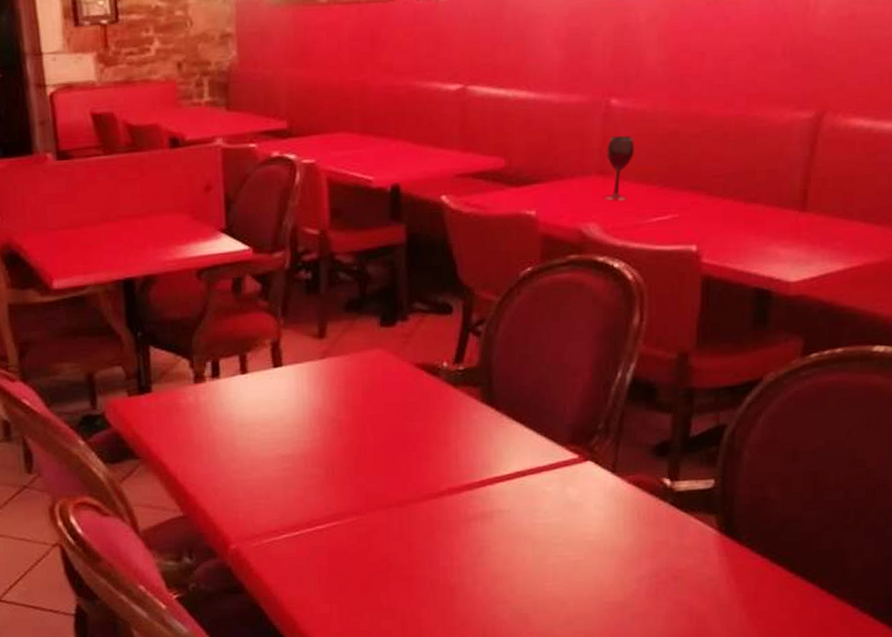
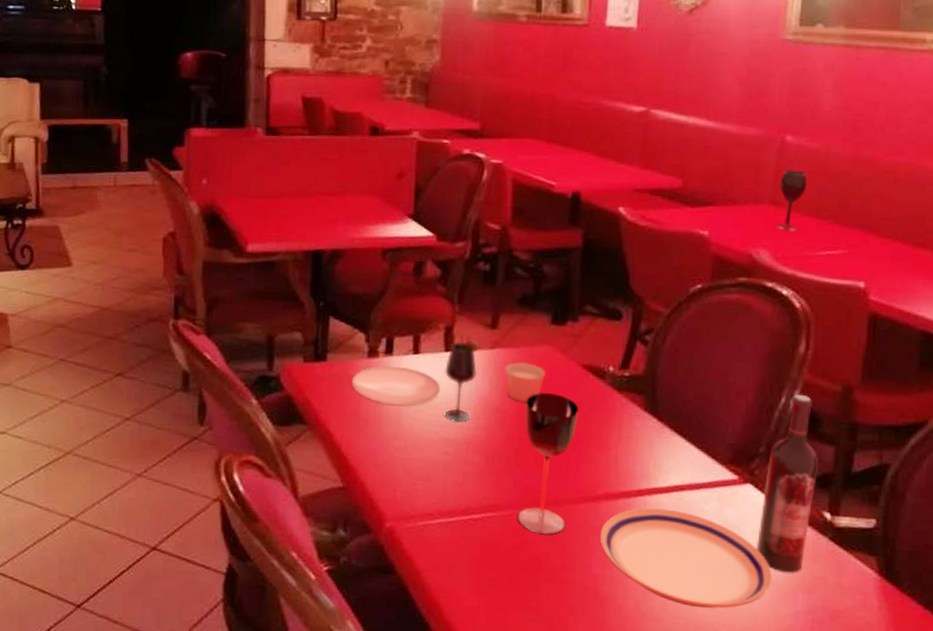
plate: none [180,389,273,429] -> present [351,365,441,406]
wine glass: none [274,348,310,438] -> present [444,335,480,423]
candle: none [336,368,378,409] -> present [504,361,545,402]
wineglass: none [361,396,416,536] -> present [517,393,579,535]
plate: none [445,495,615,585] -> present [600,507,772,609]
wine bottle: none [600,366,656,541] -> present [757,394,818,573]

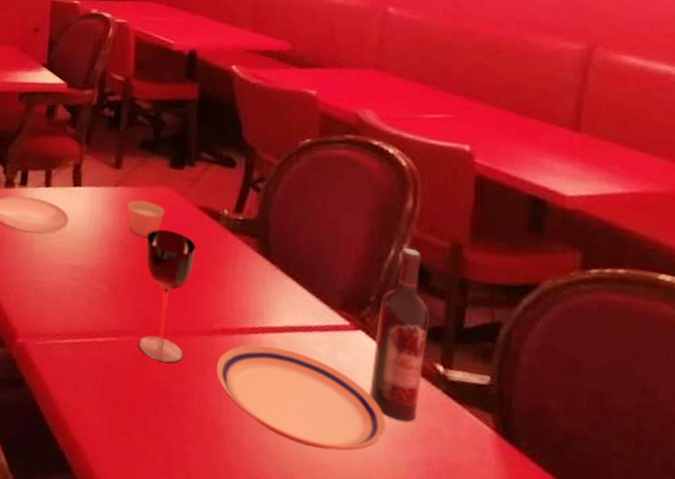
wine glass: present [444,335,480,423] -> none [72,172,105,252]
wine glass: present [774,170,808,233] -> none [379,38,411,96]

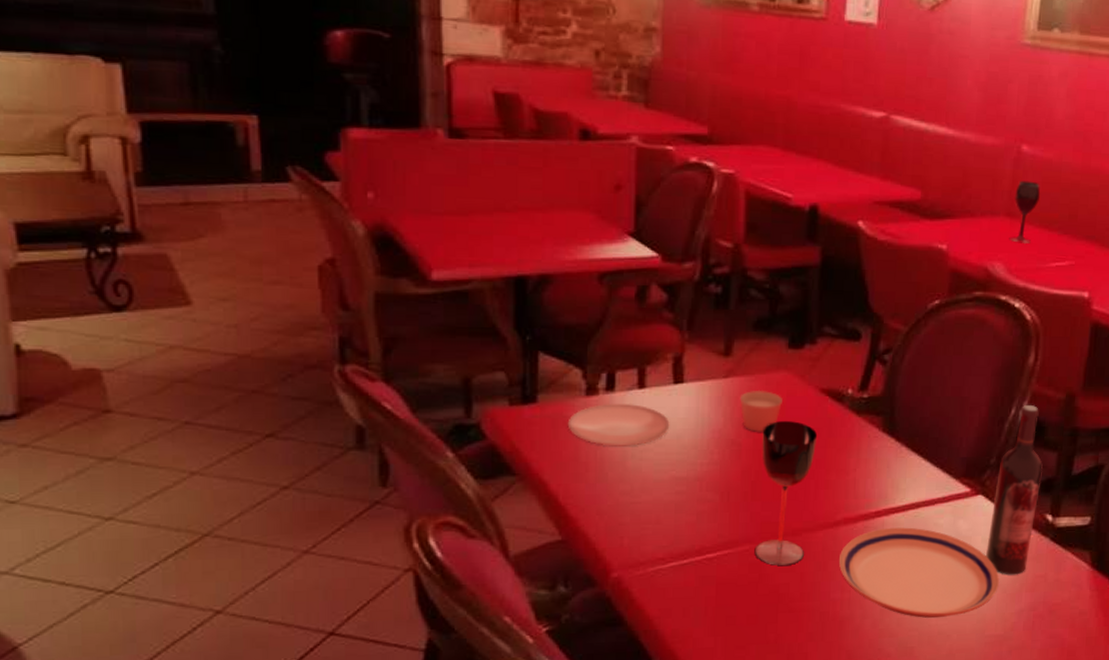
wine glass: none [379,38,411,96] -> present [1009,180,1041,245]

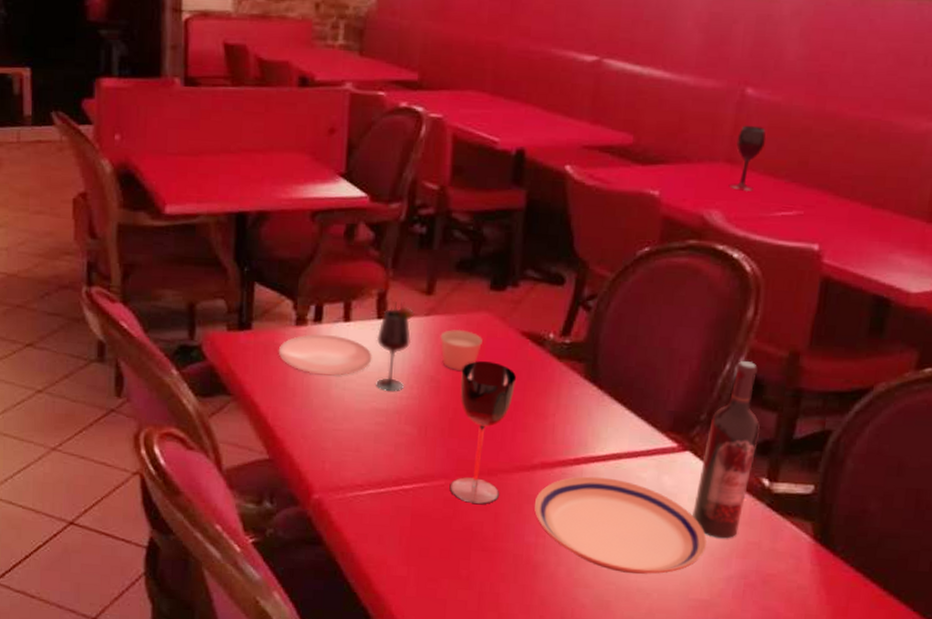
wine glass: none [673,365,713,459] -> present [376,301,415,392]

